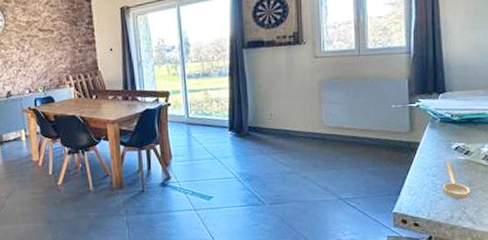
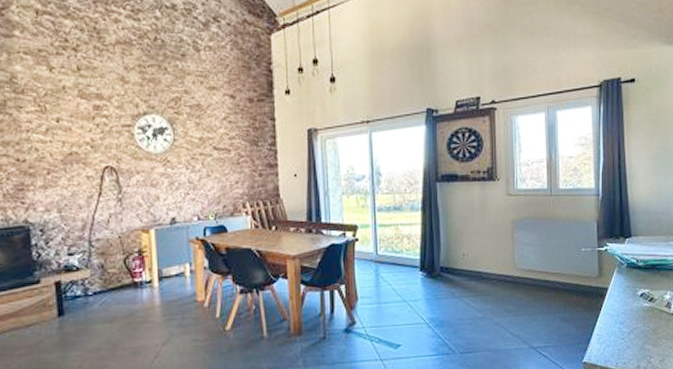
spoon: present [443,161,471,200] -> none [630,308,655,349]

